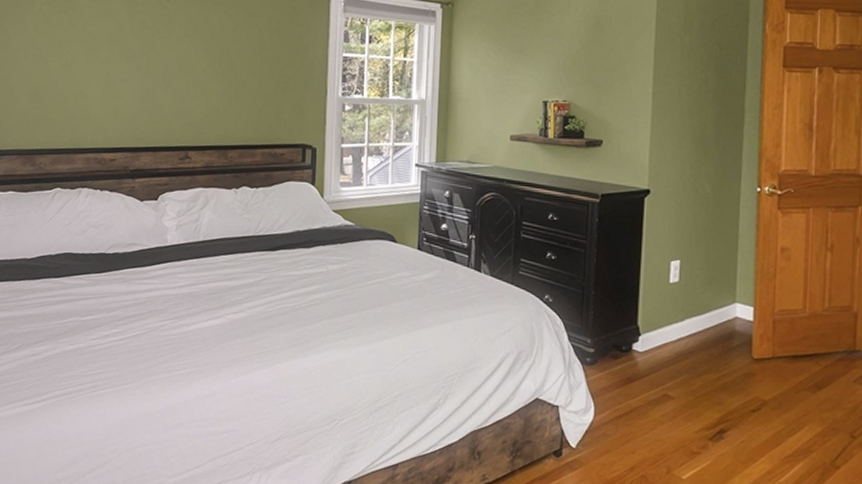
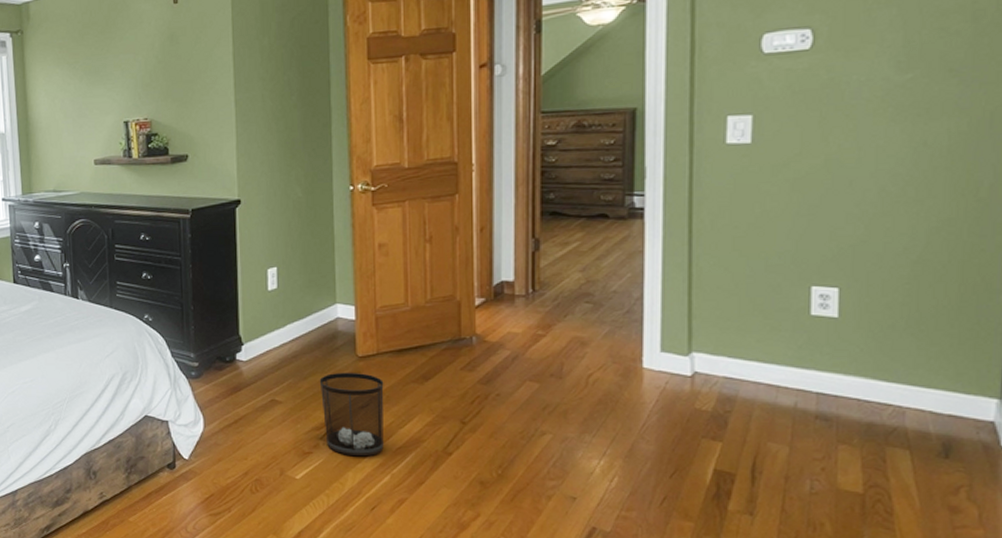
waste bin: none [713,373,777,463] -> present [319,372,384,457]

